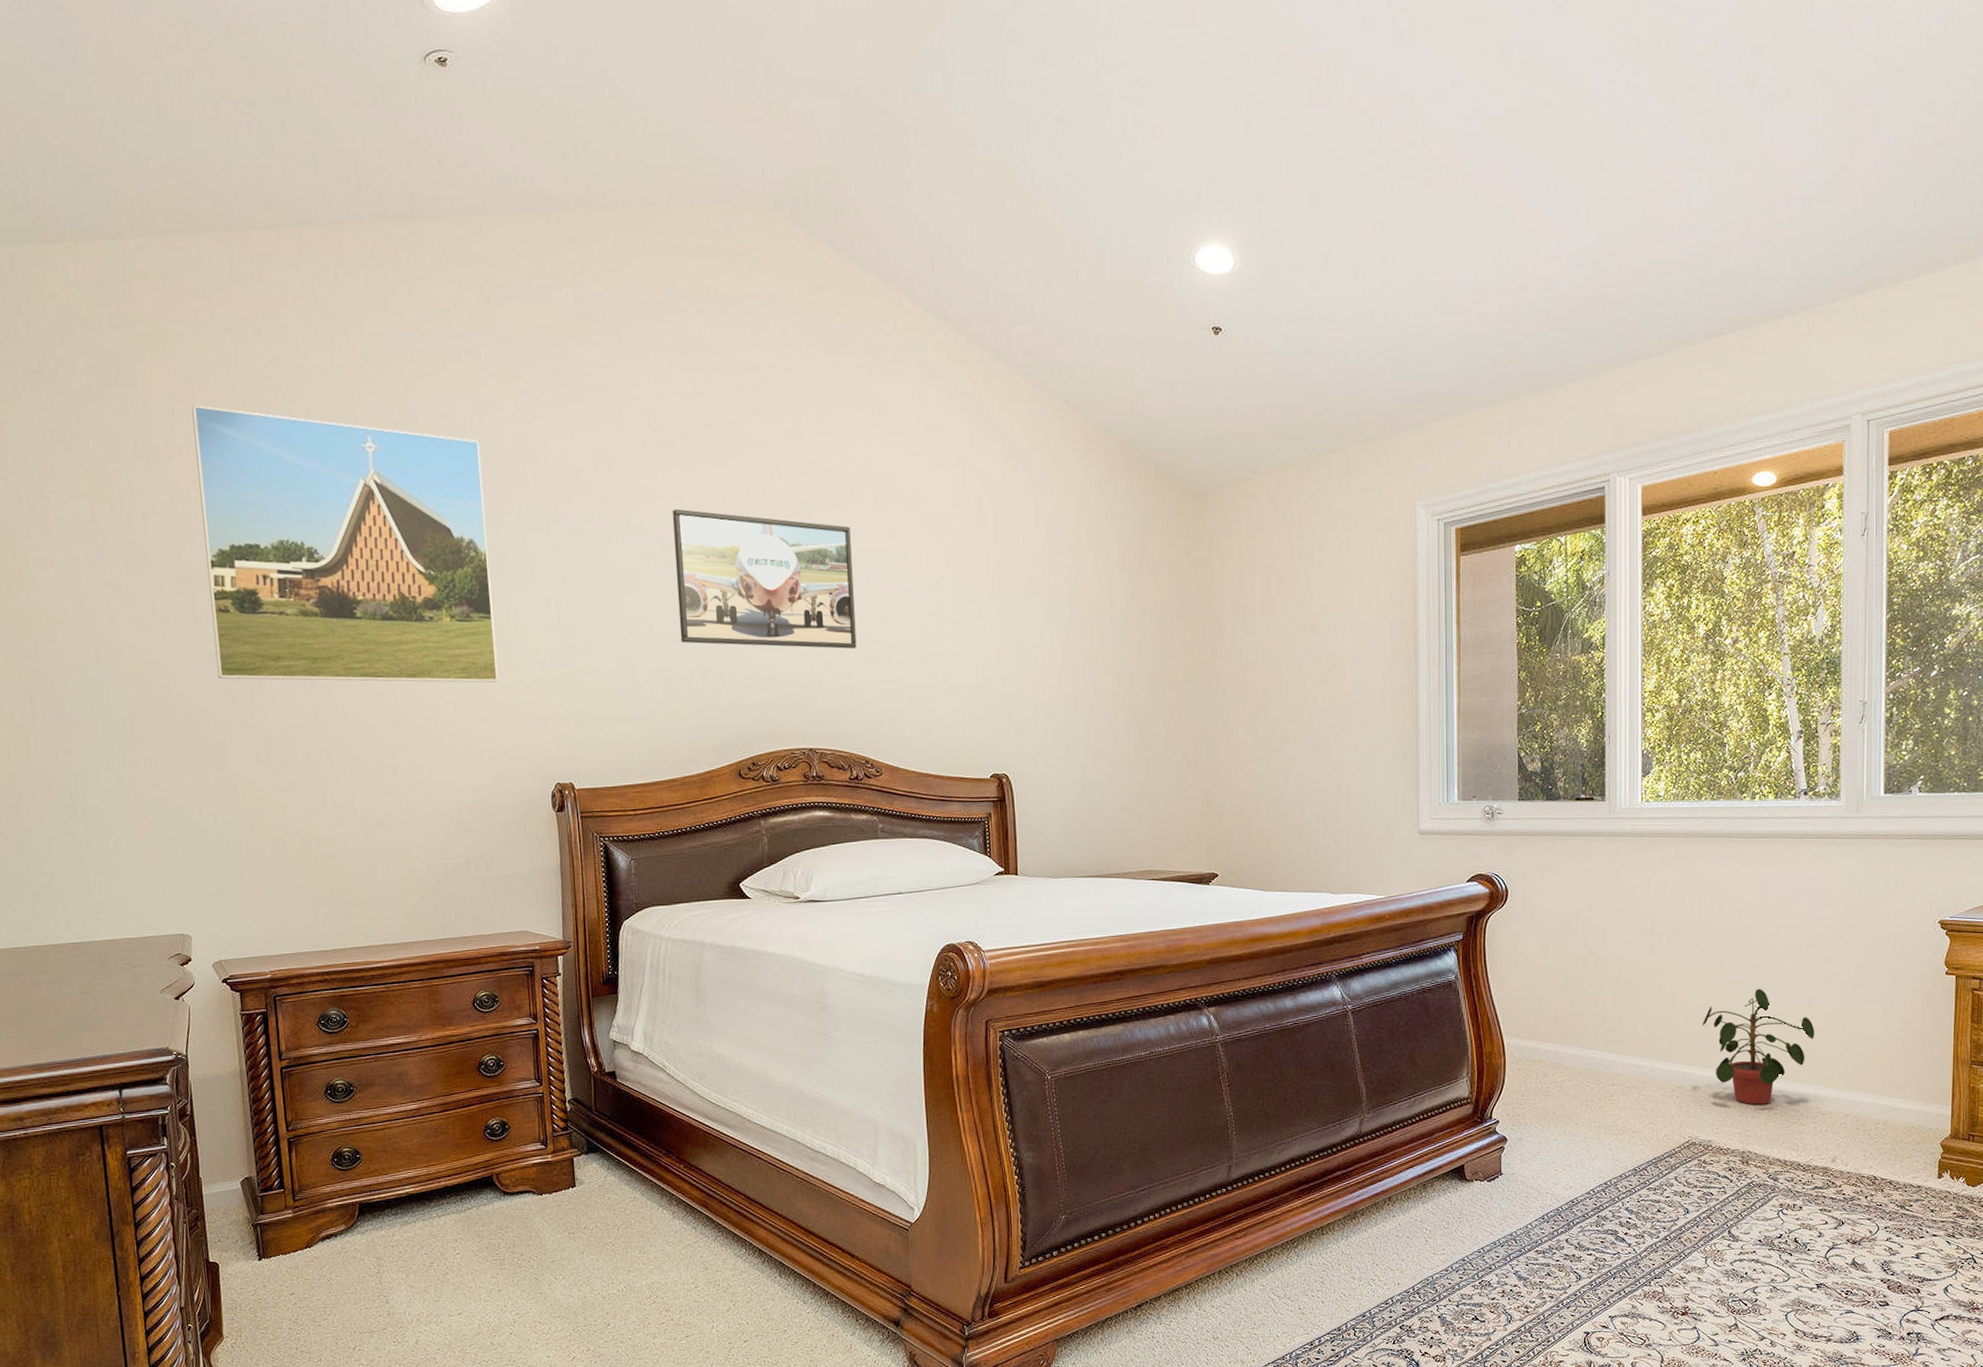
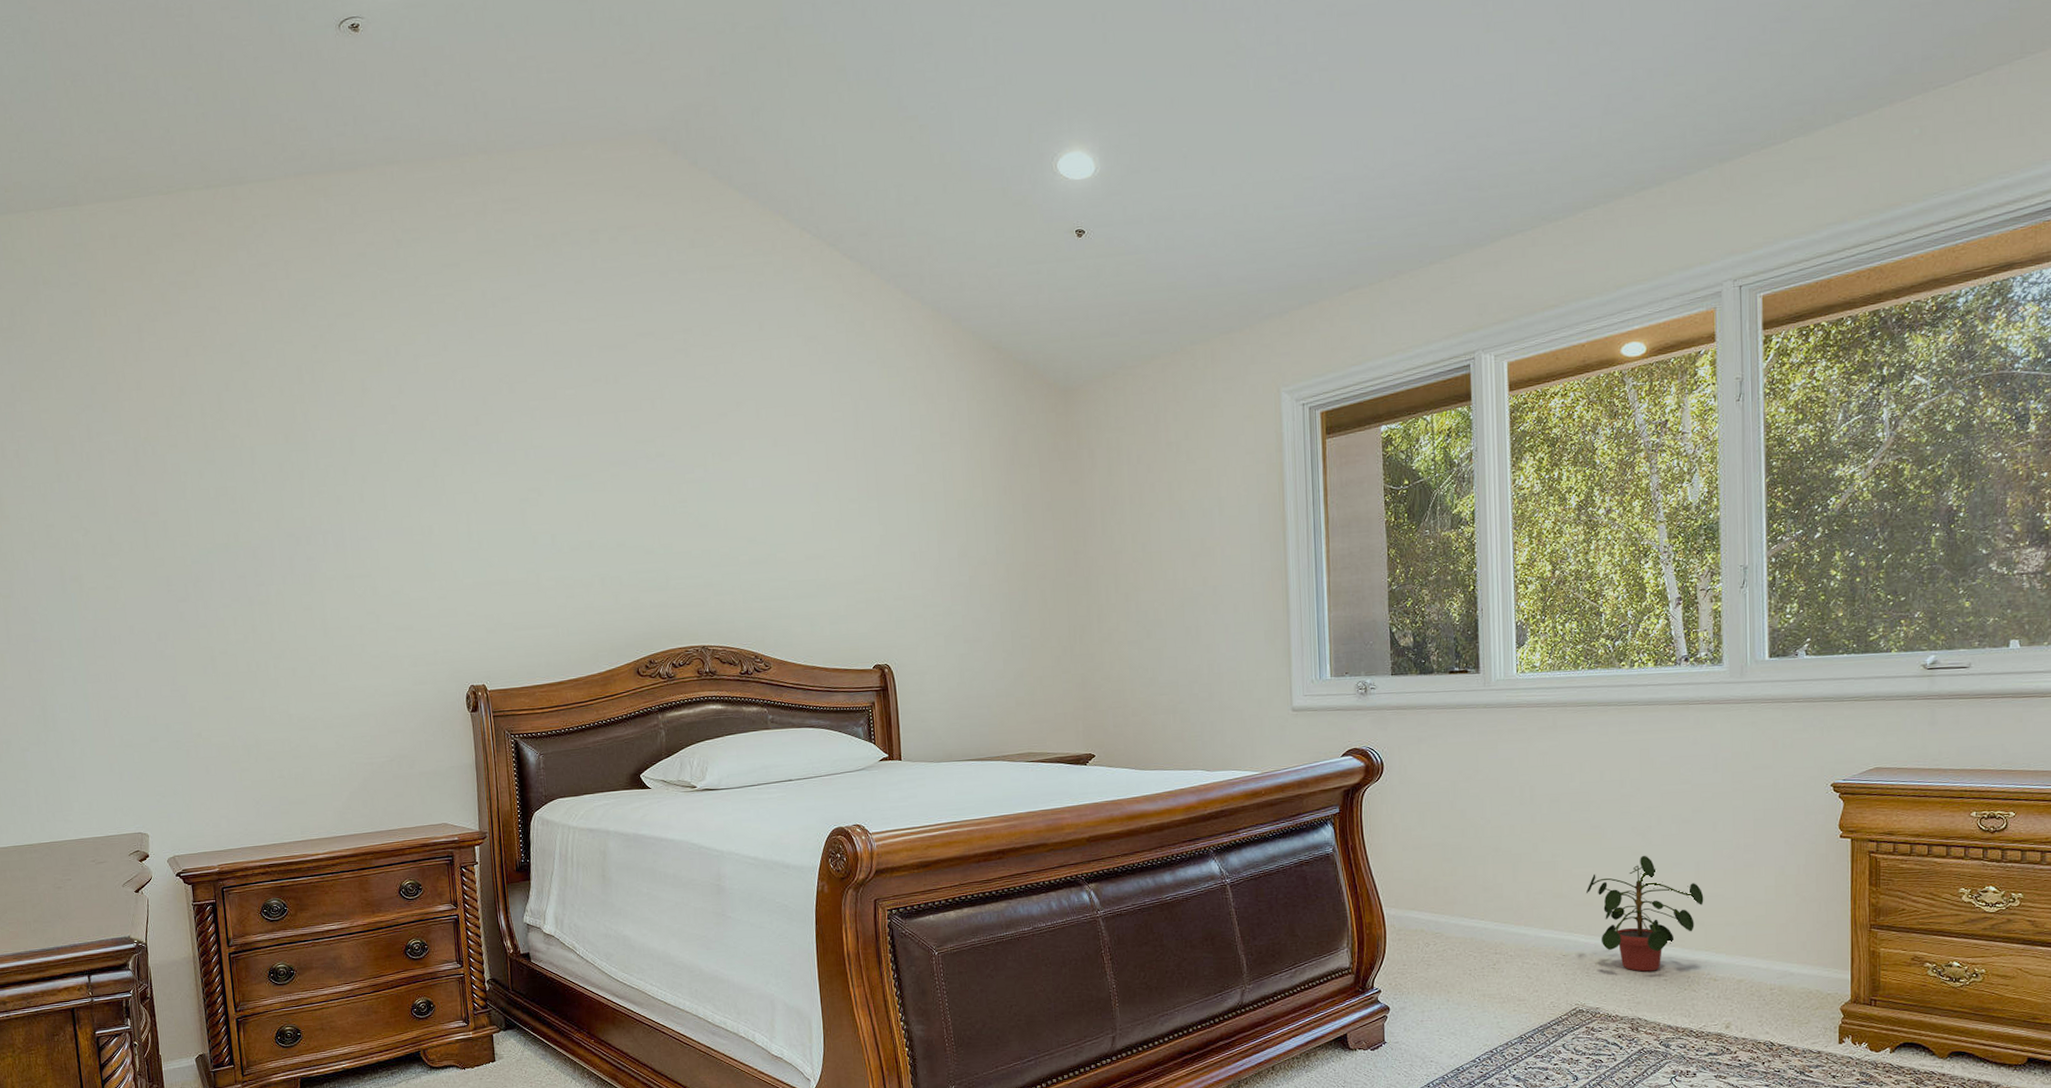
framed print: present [191,405,499,683] -> none [140,352,416,600]
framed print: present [672,509,857,649] -> none [570,426,744,552]

